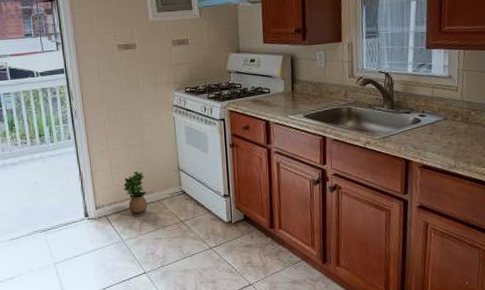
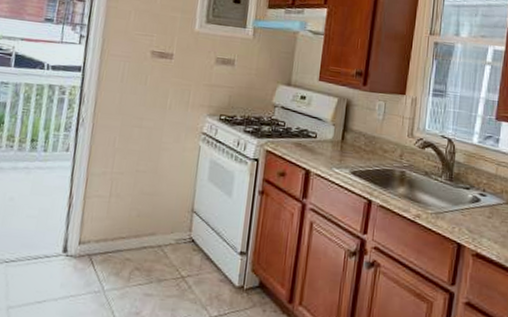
potted plant: present [123,170,148,217] -> none [119,203,149,263]

